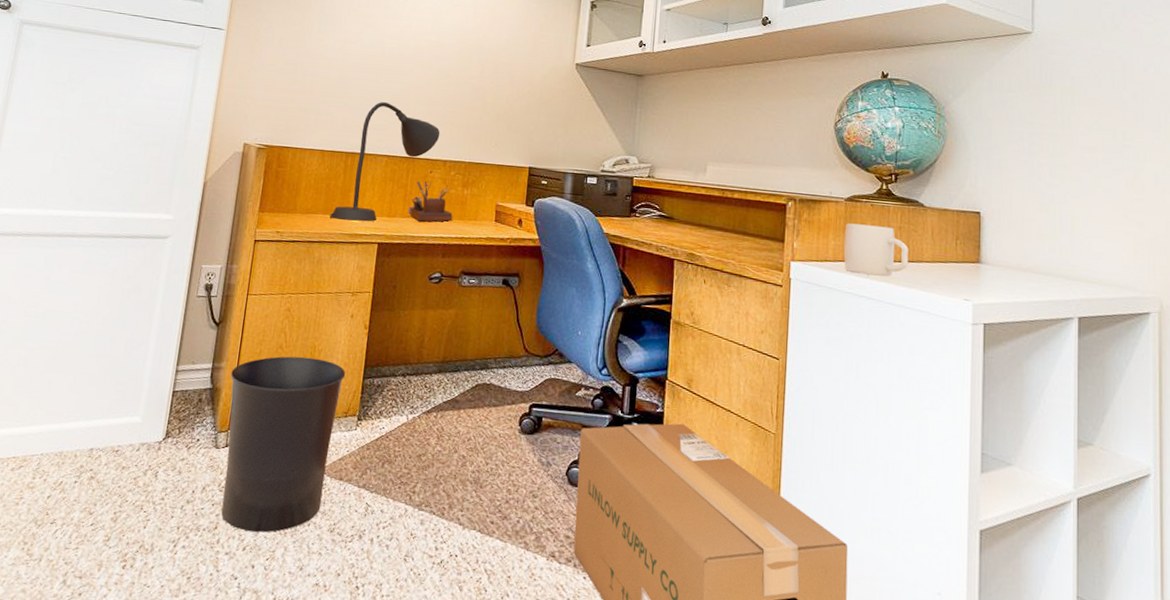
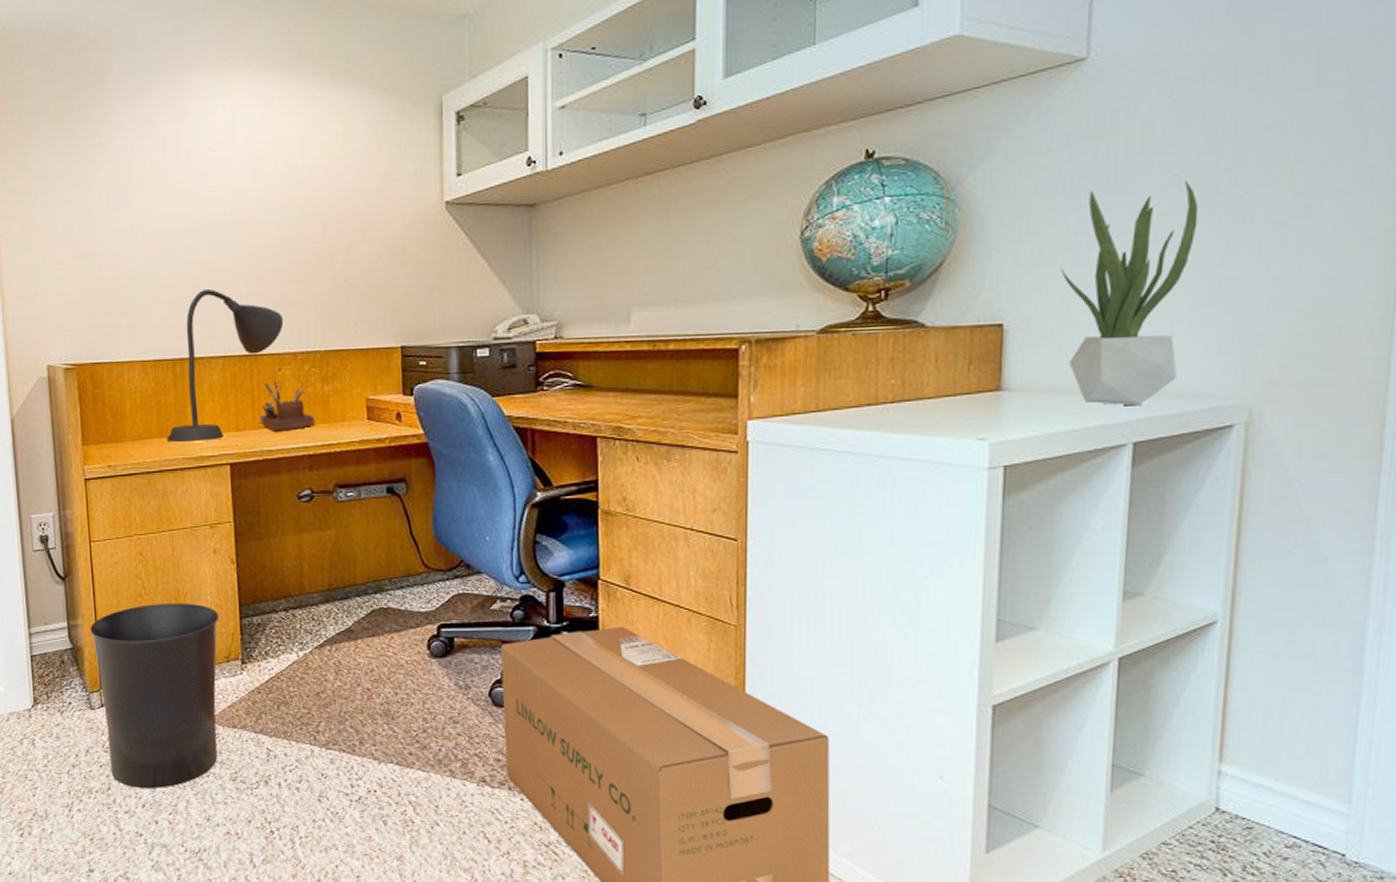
mug: present [843,223,908,277] -> none [816,360,903,425]
potted plant: none [1020,123,1114,289] -> present [1061,181,1199,406]

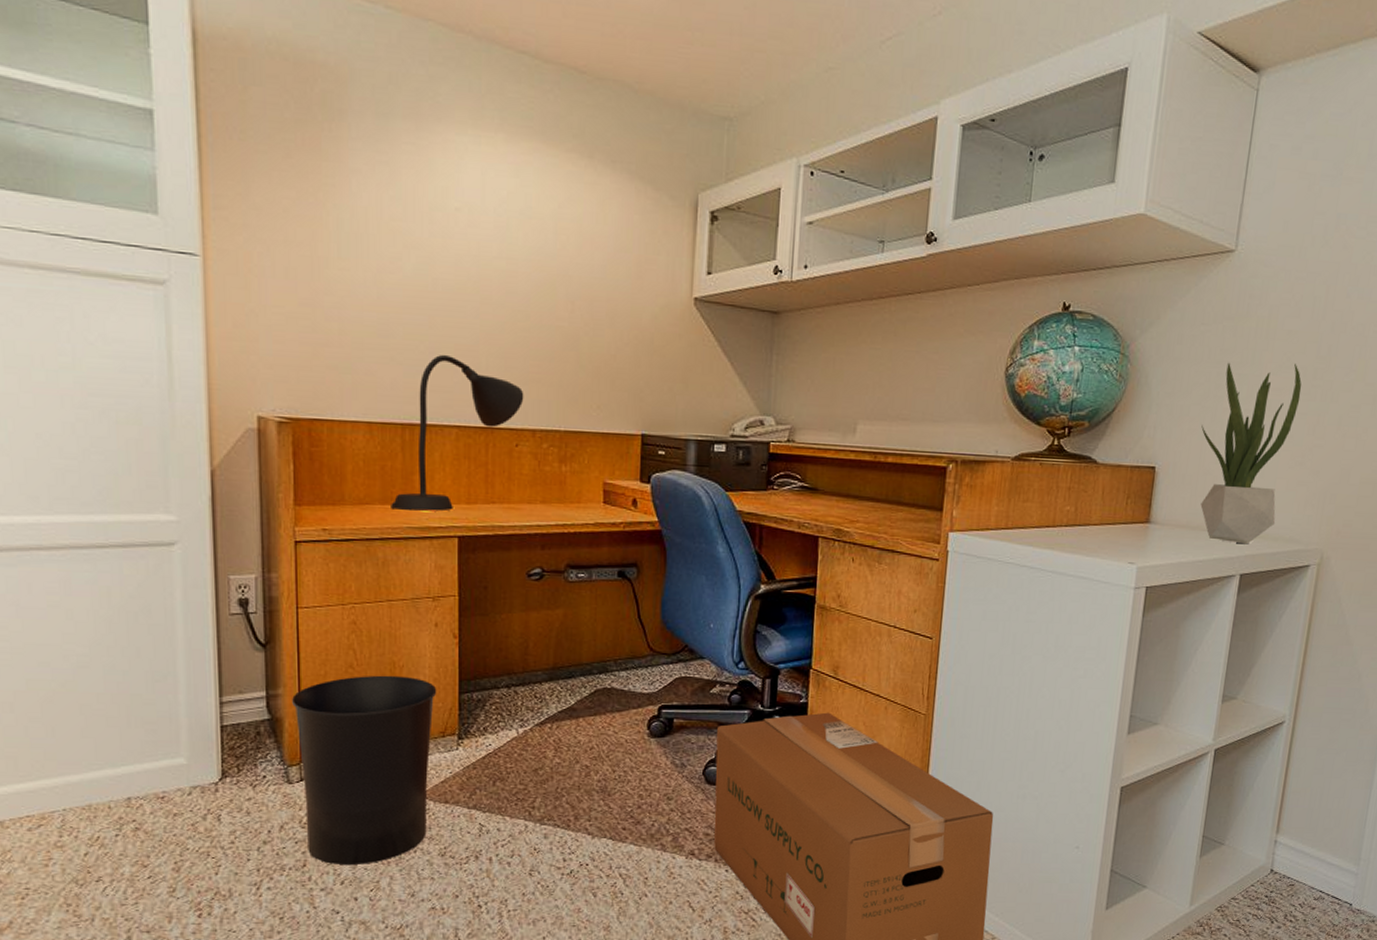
desk organizer: present [259,379,315,432] -> none [492,455,550,508]

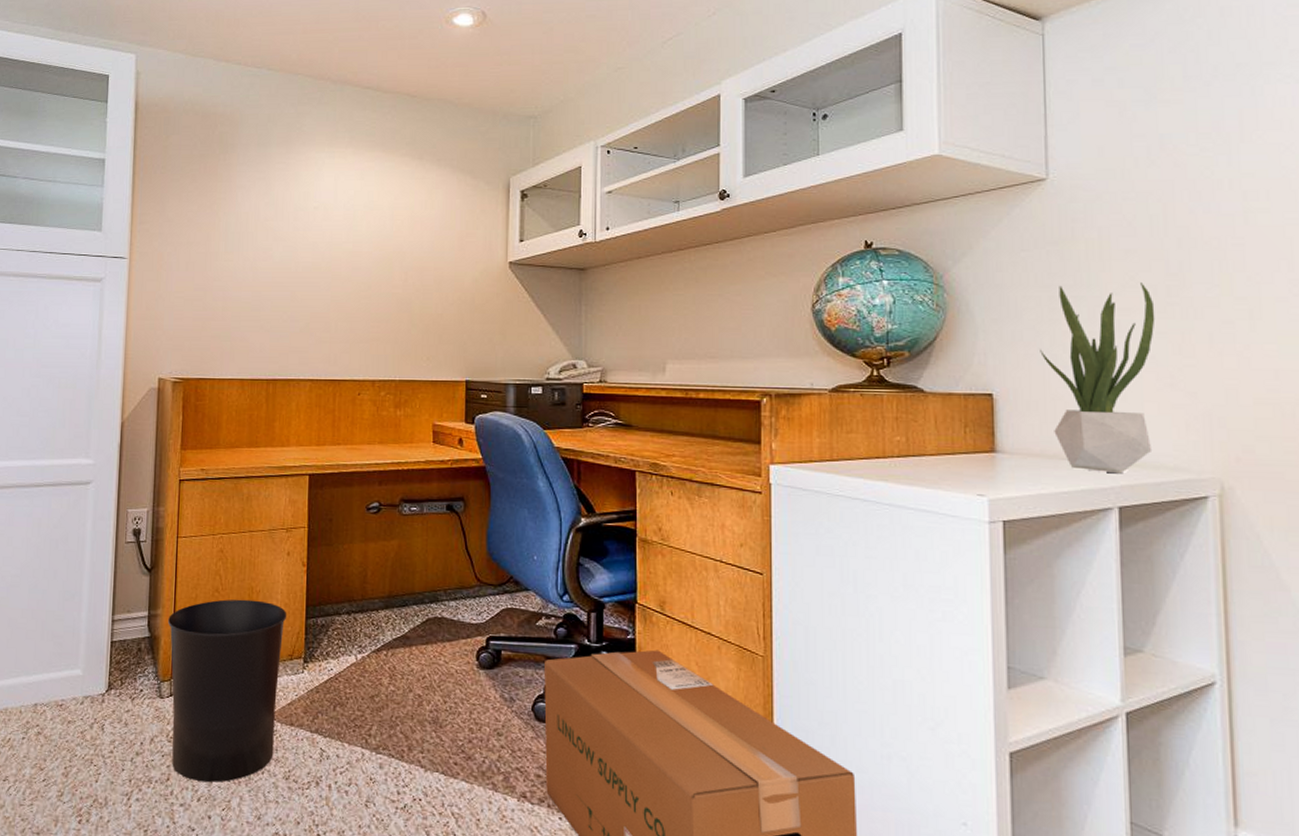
desk lamp: present [391,354,524,512] -> none [255,321,366,453]

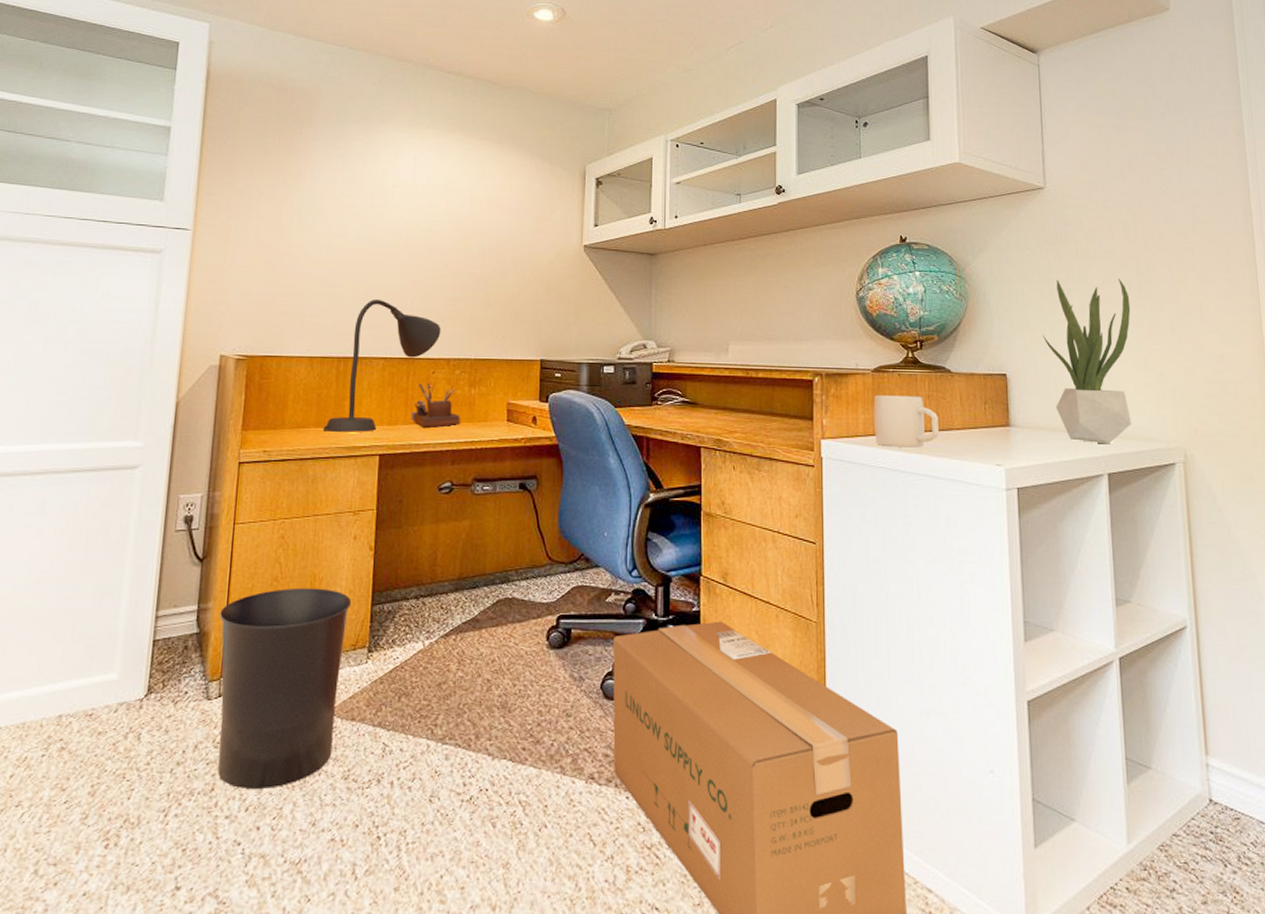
desk lamp: none [255,321,366,453] -> present [323,298,441,433]
desk organizer: none [338,402,387,448] -> present [410,381,461,428]
mug: none [830,417,908,475] -> present [873,395,939,448]

